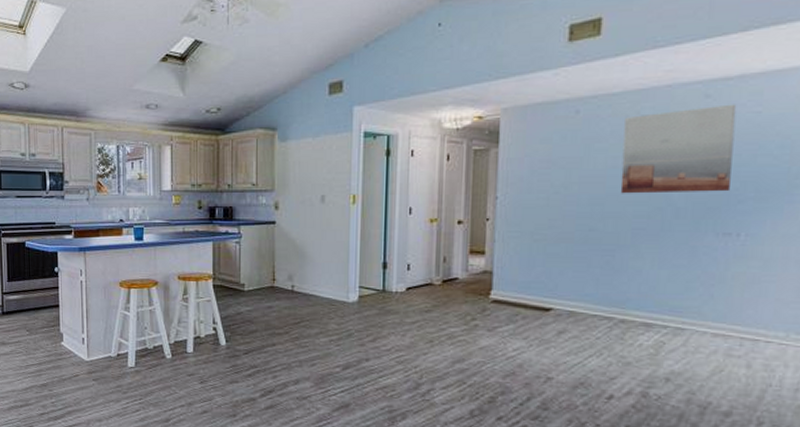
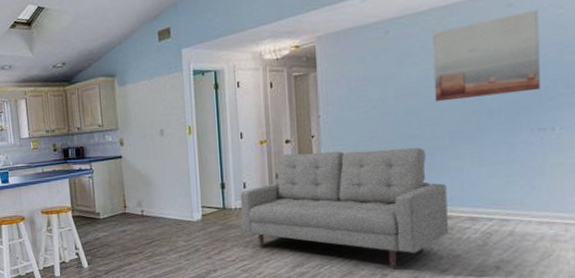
sofa: none [401,236,624,372] -> present [240,148,449,268]

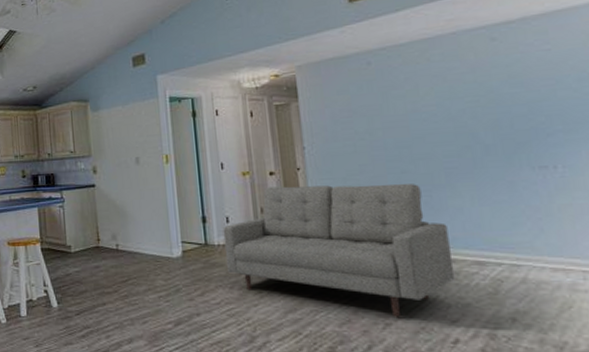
wall art: present [432,9,542,102] -> none [416,44,537,136]

